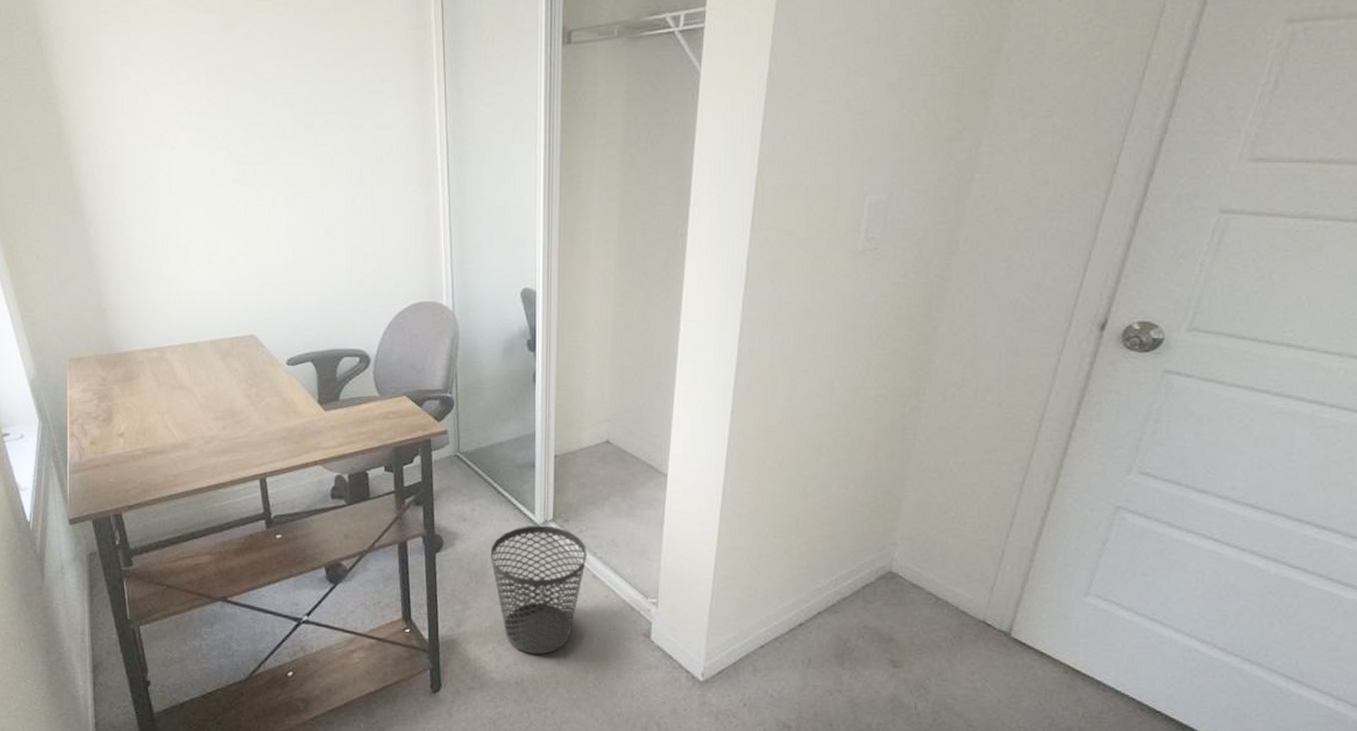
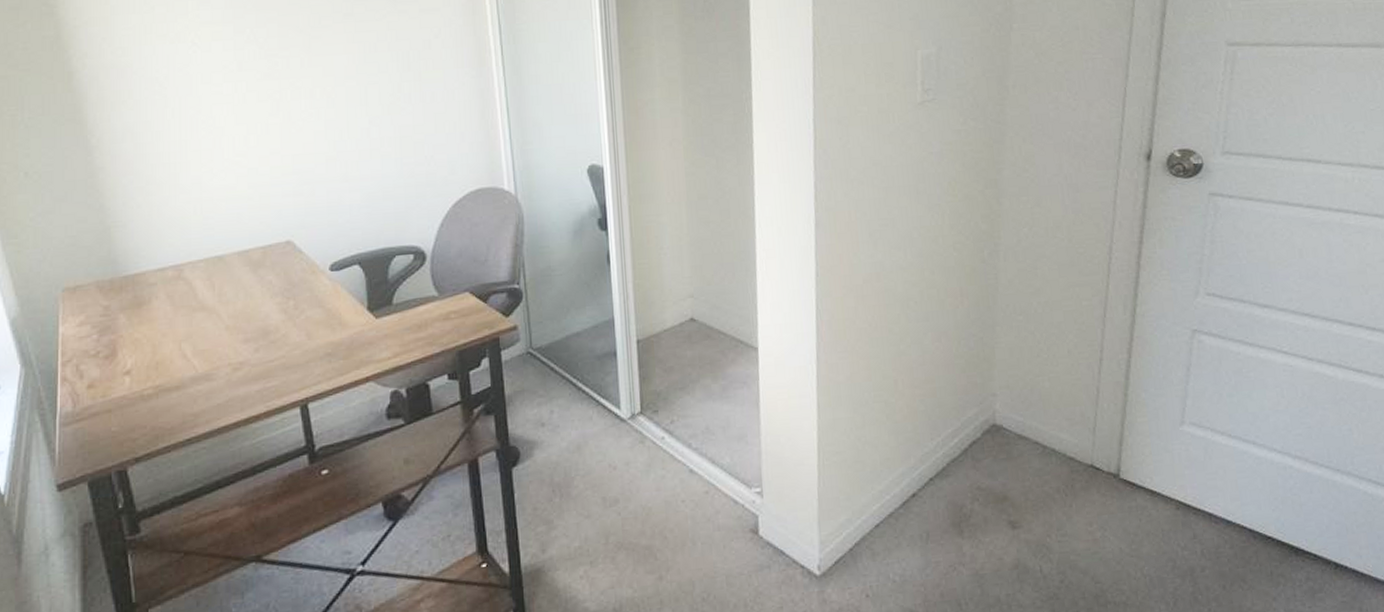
wastebasket: present [490,525,587,655] -> none [574,419,682,573]

